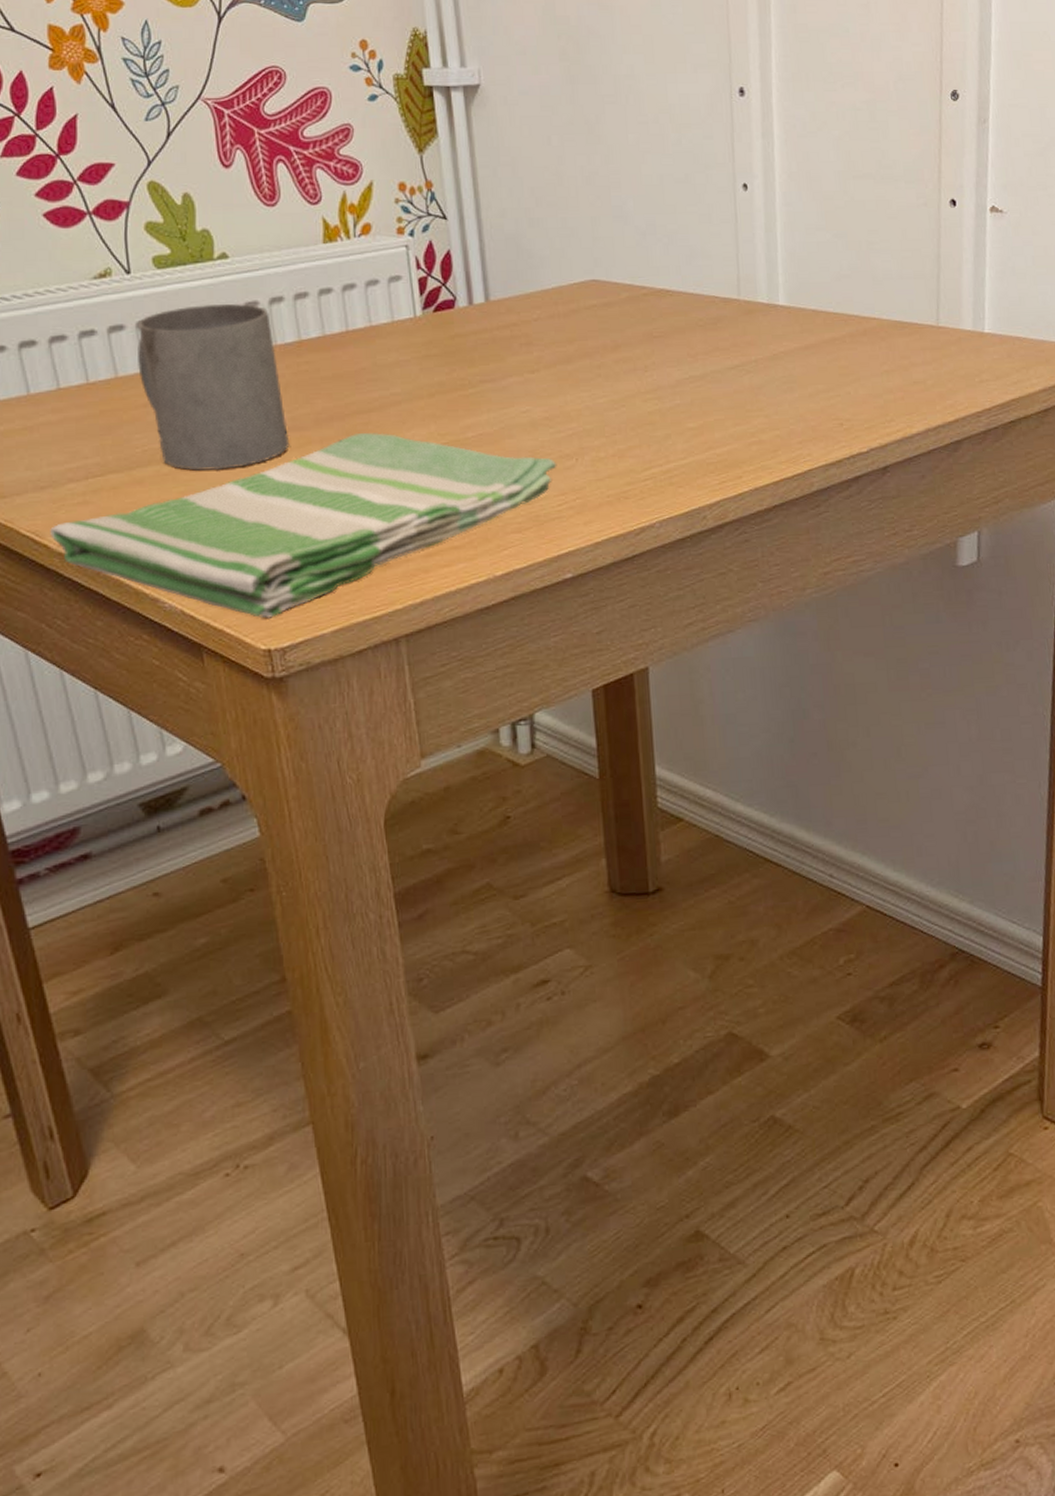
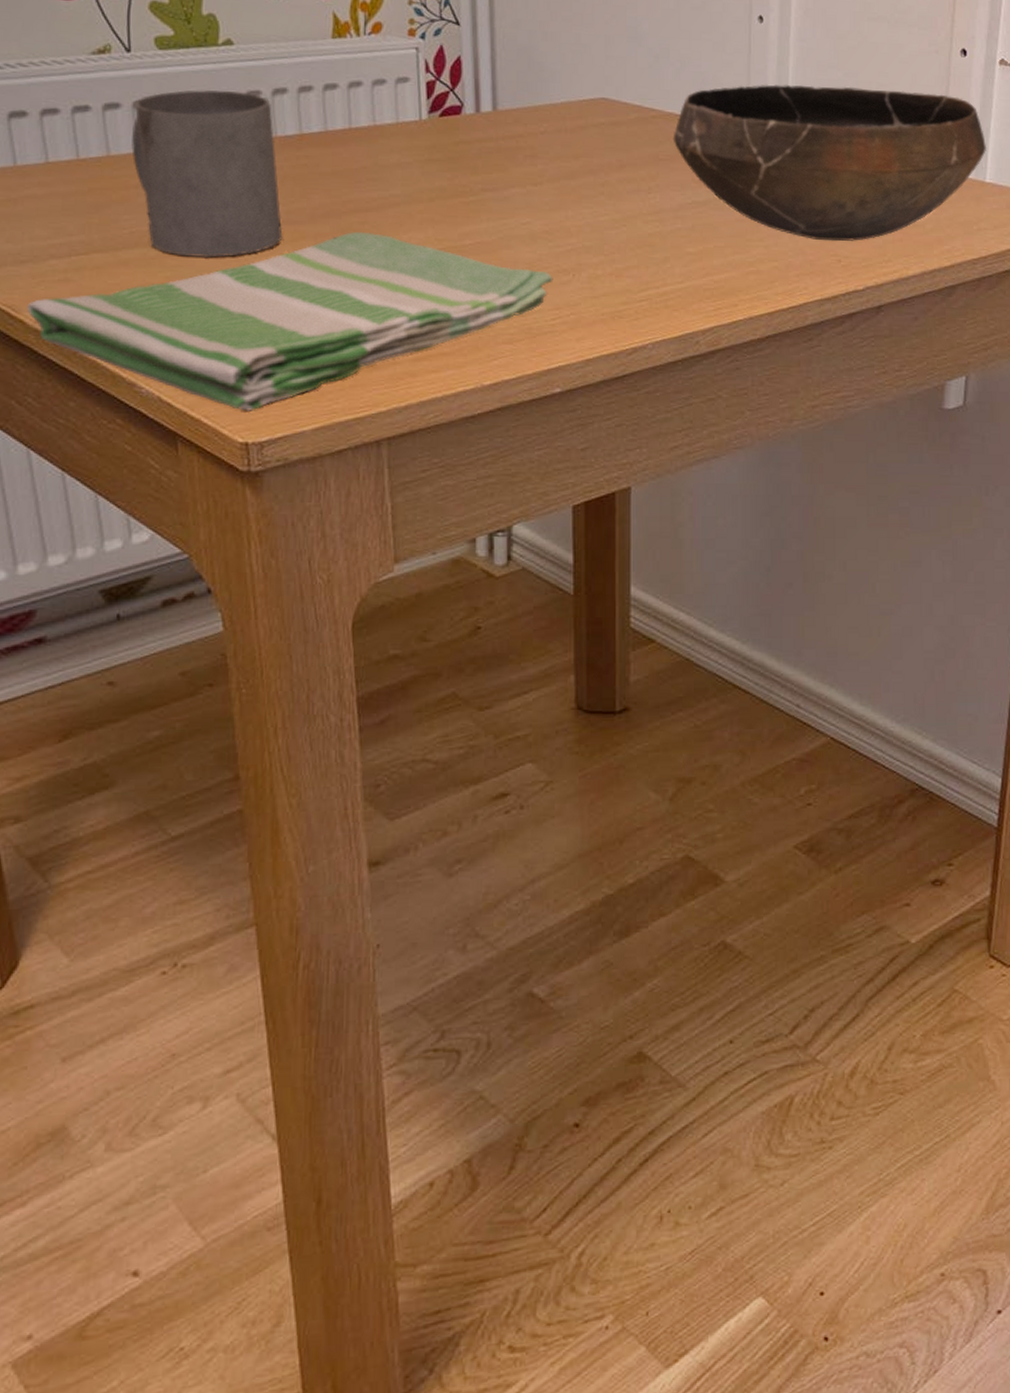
bowl: none [665,247,983,406] -> present [673,84,986,242]

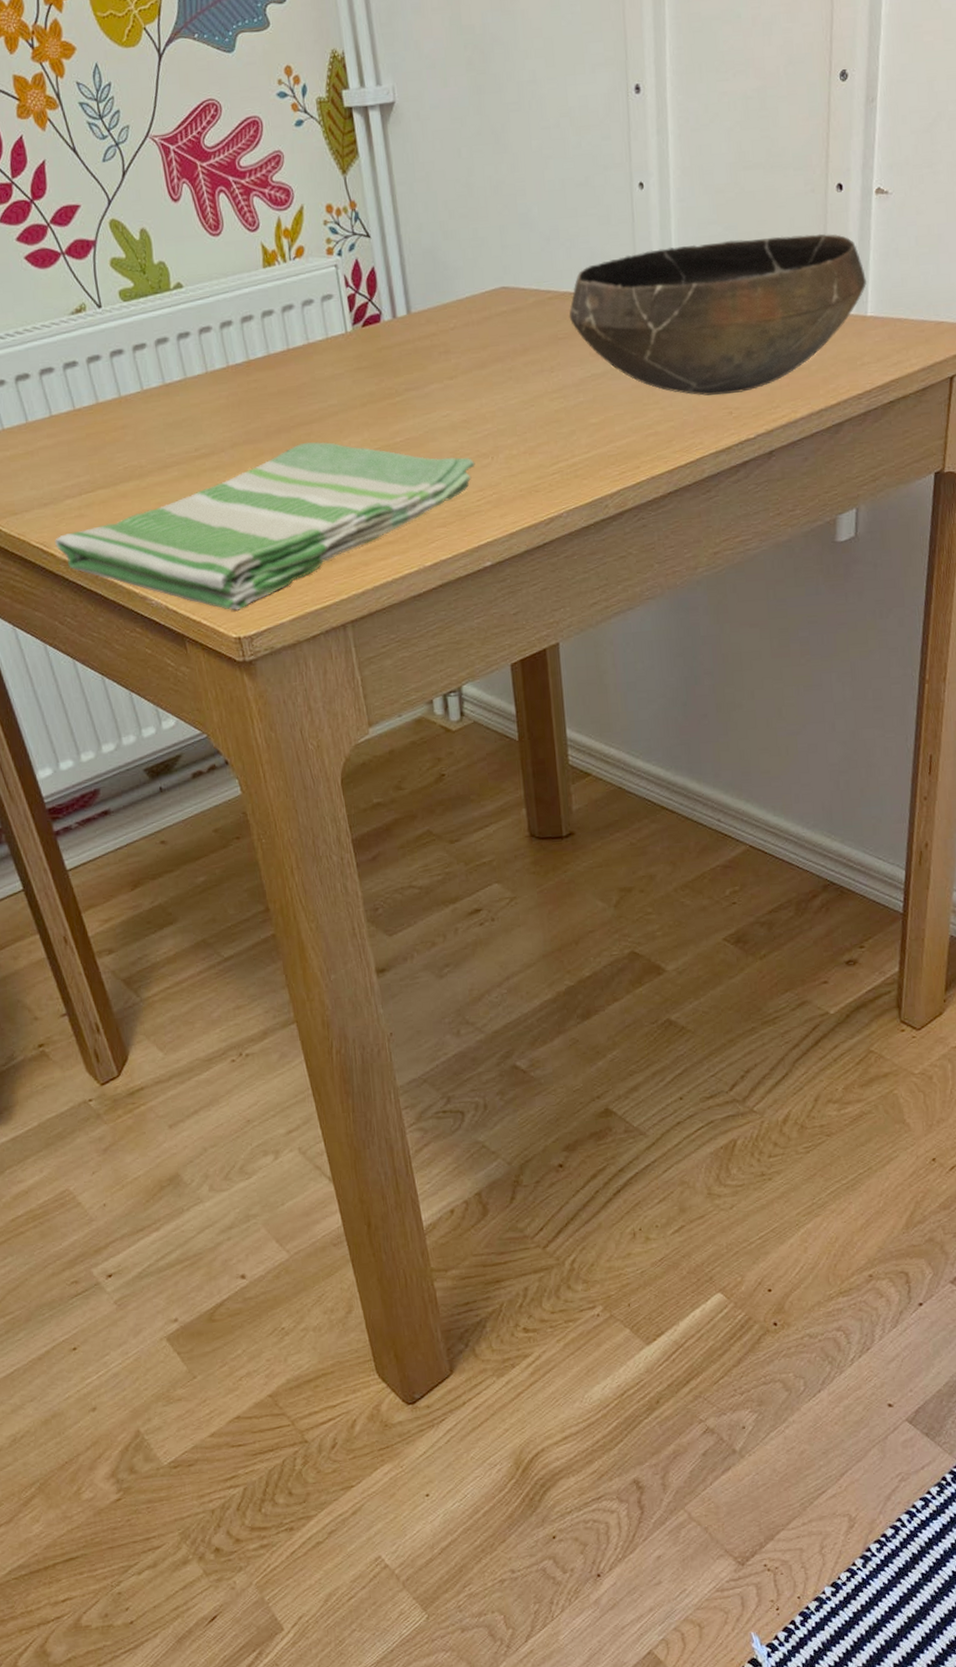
mug: present [131,90,283,258] -> none [110,329,246,484]

